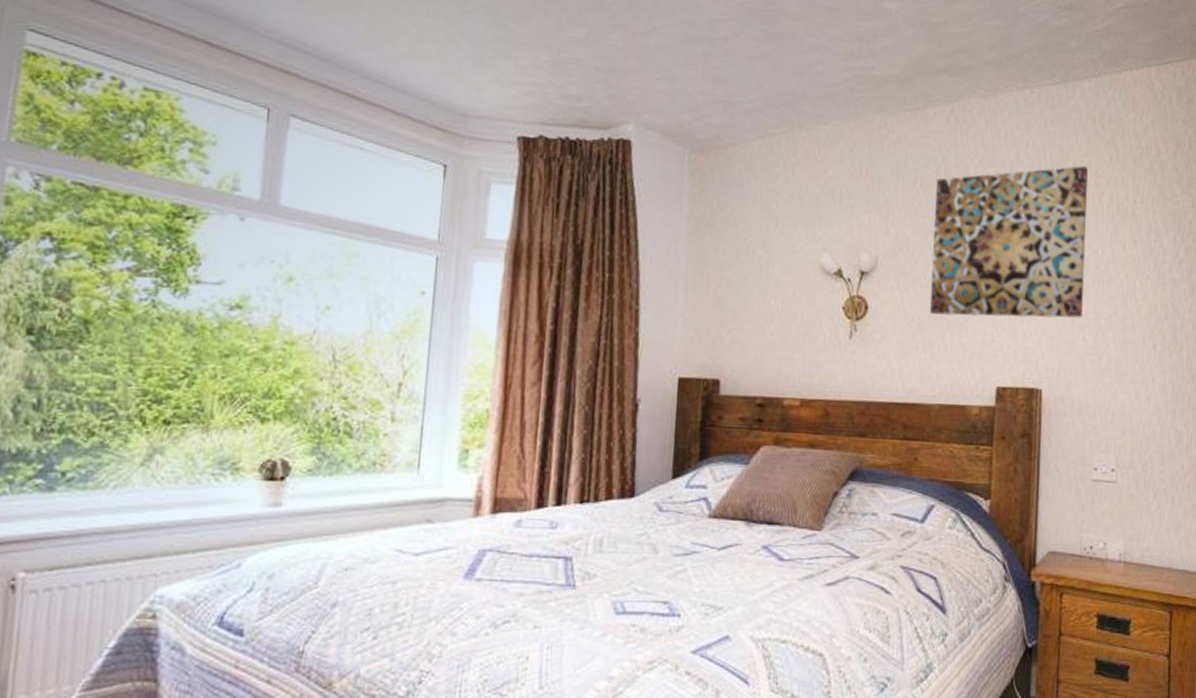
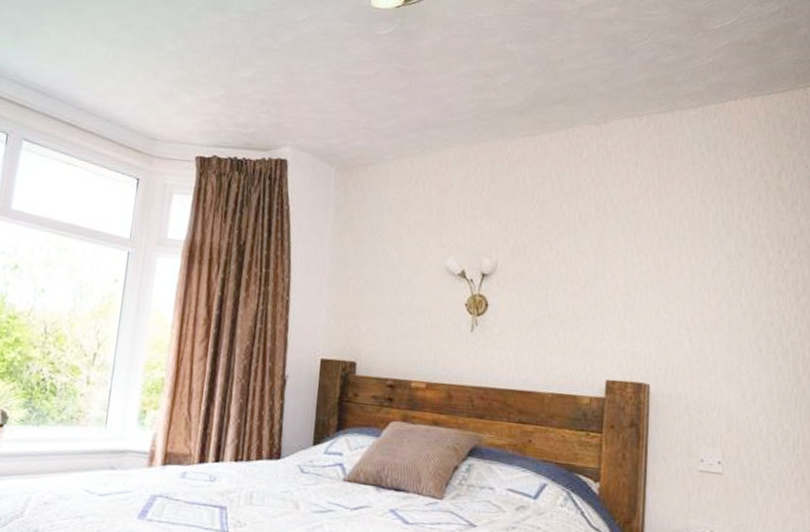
wall art: present [930,166,1088,319] -> none [545,185,694,321]

